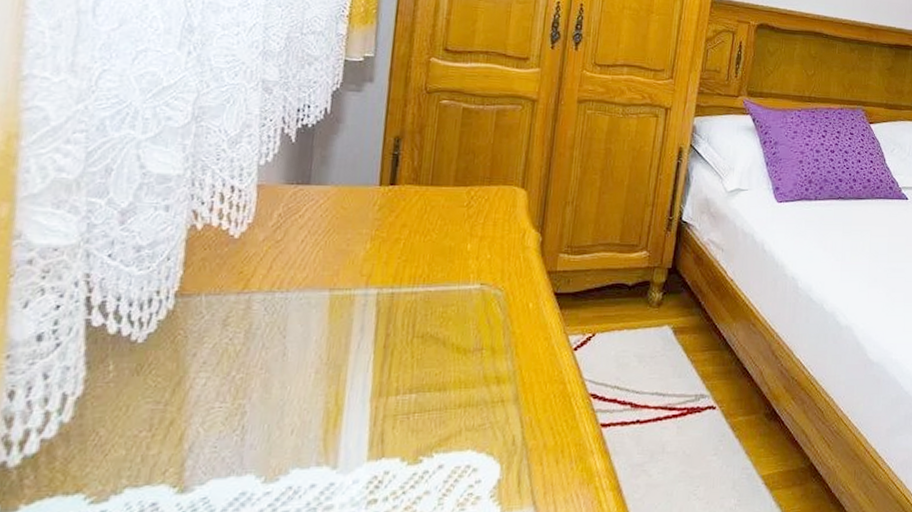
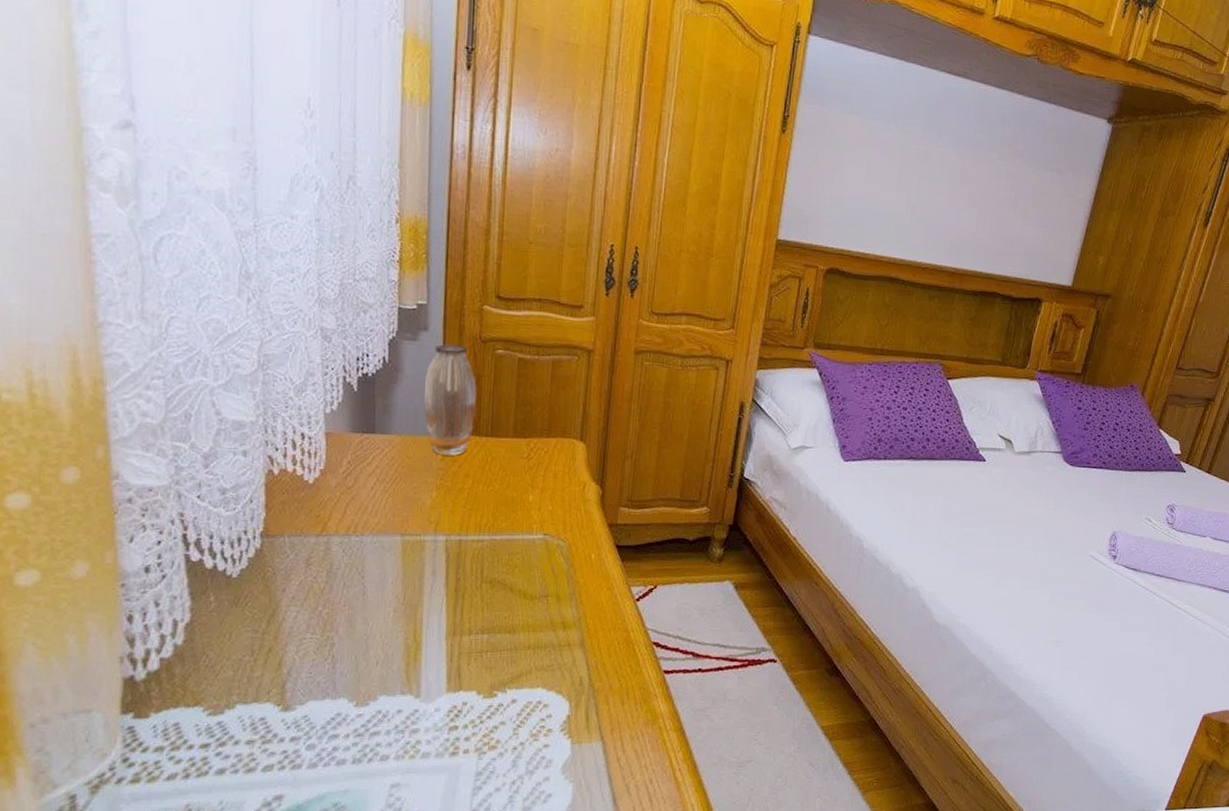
vase: none [363,95,420,206] -> present [423,344,477,456]

